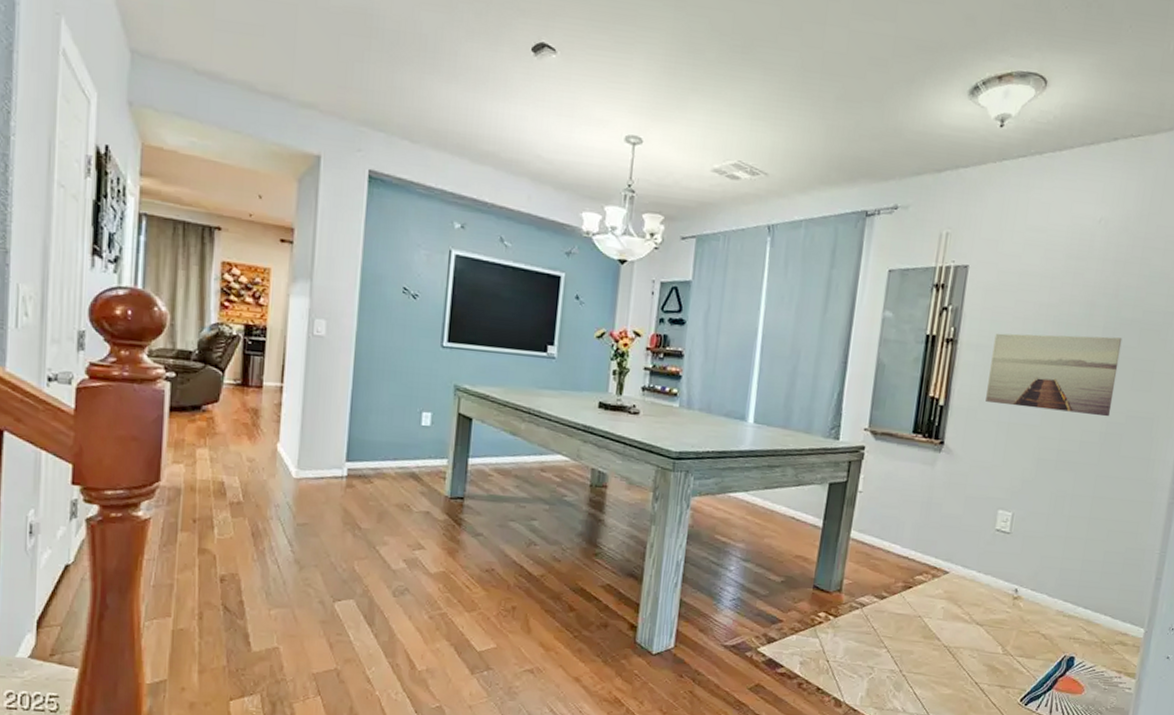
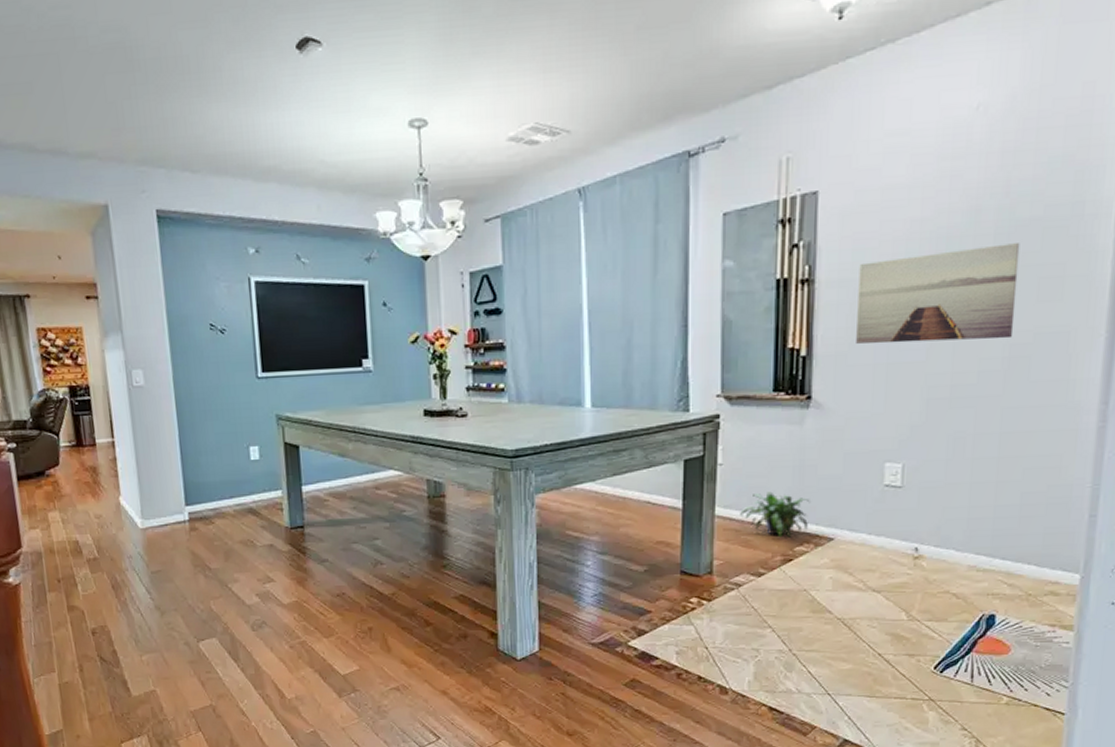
potted plant: none [872,522,933,567] -> present [740,491,810,538]

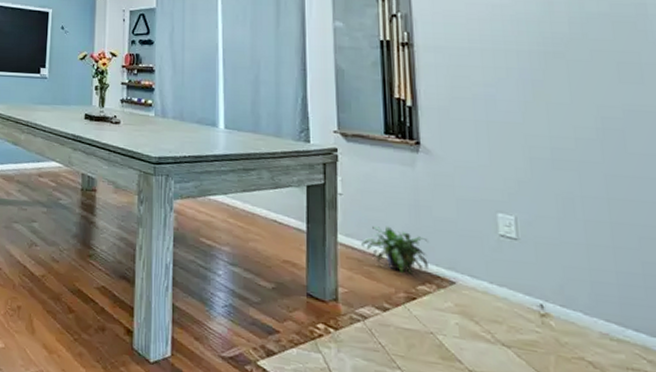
wall art: present [856,243,1020,344] -> none [451,31,603,112]

